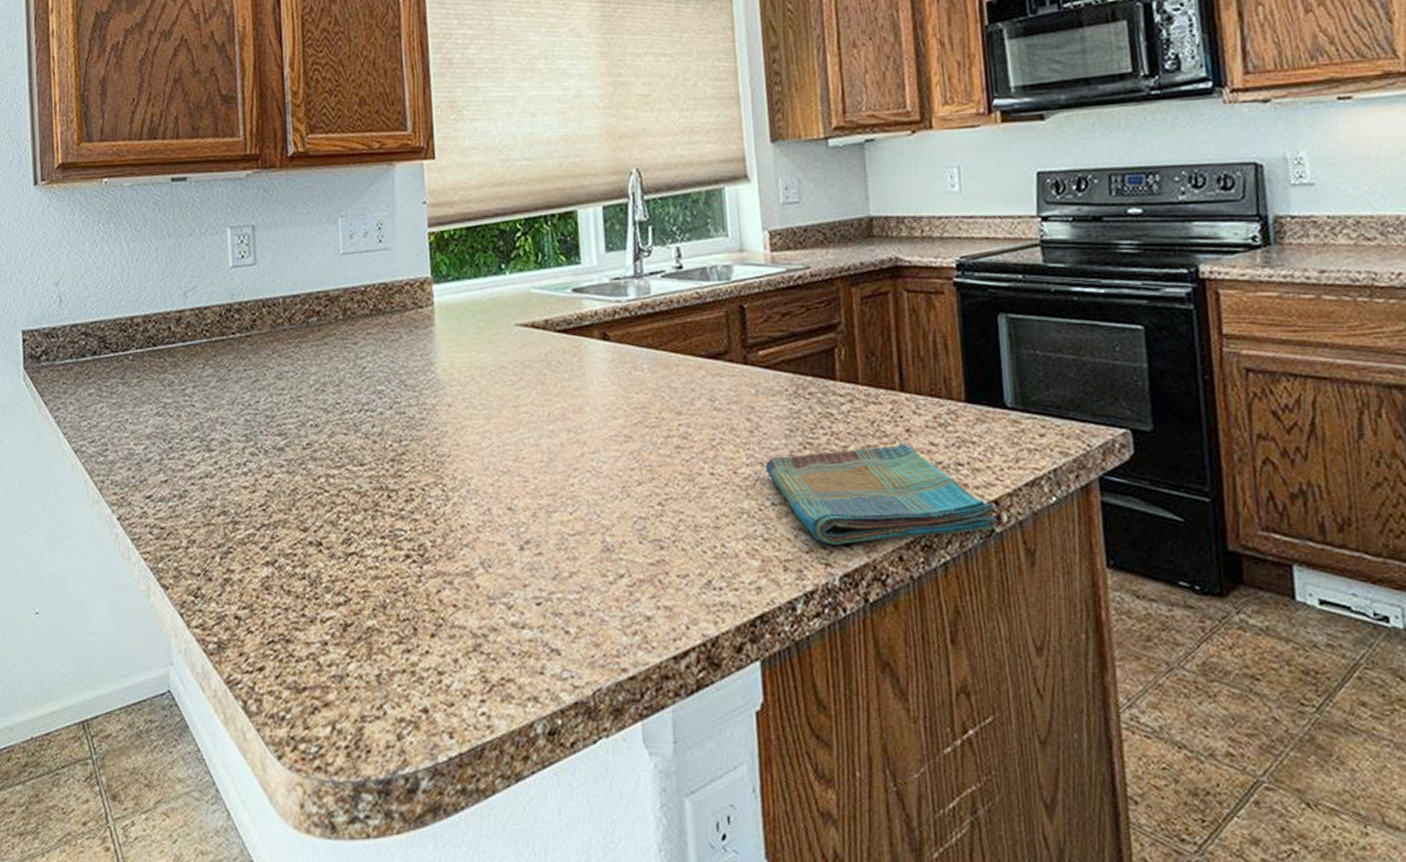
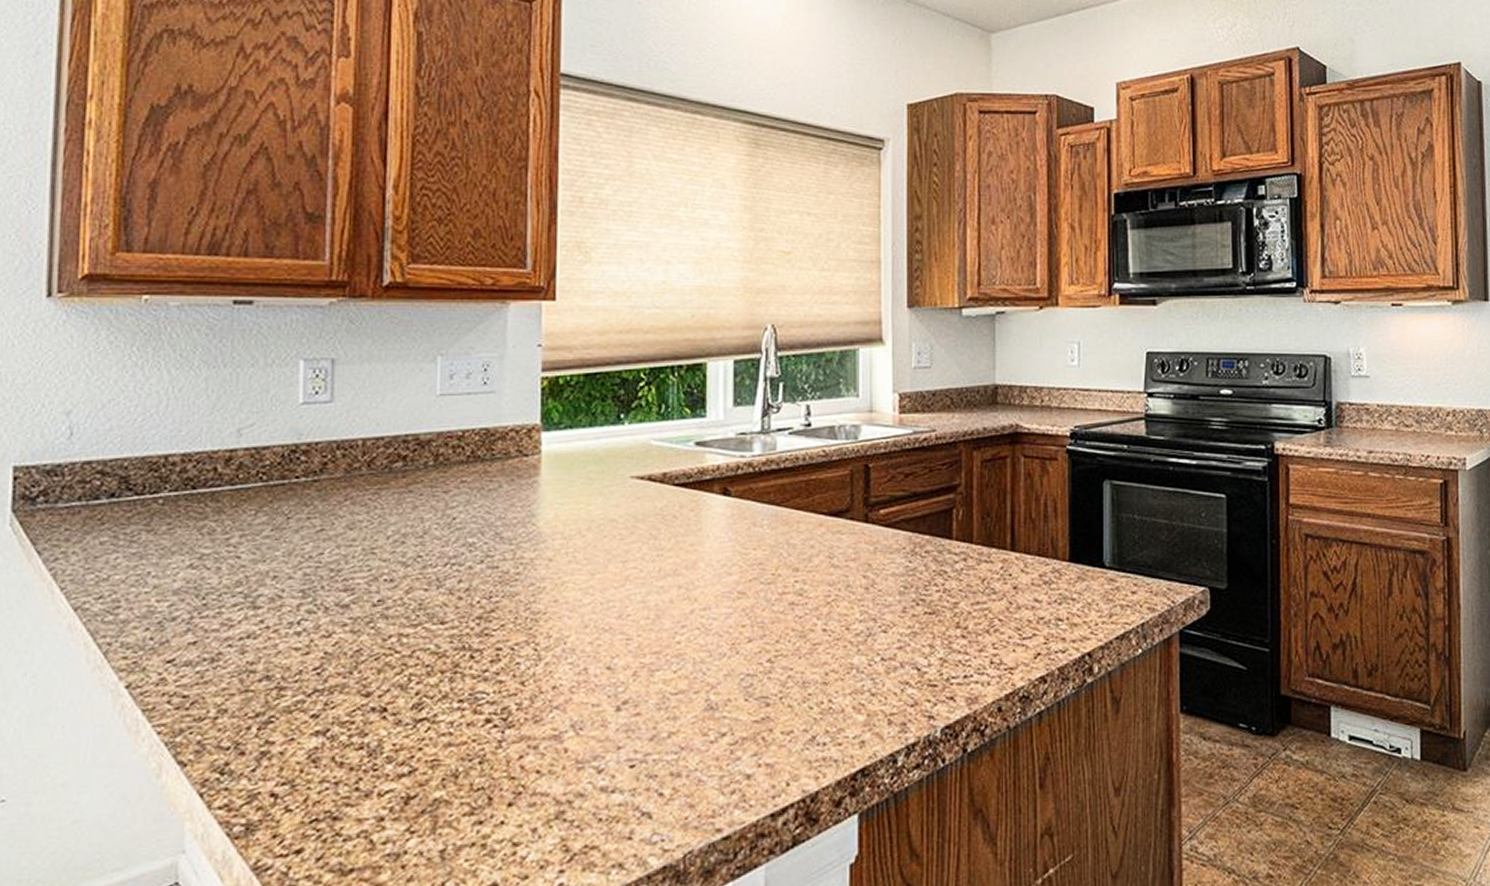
dish towel: present [765,443,998,545] -> none [878,600,1089,698]

